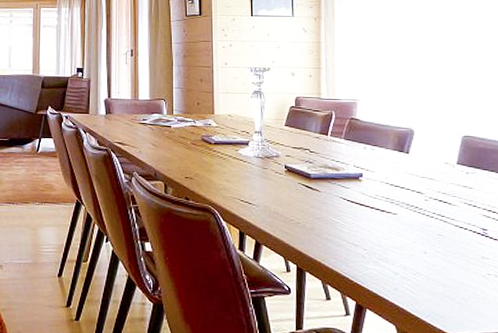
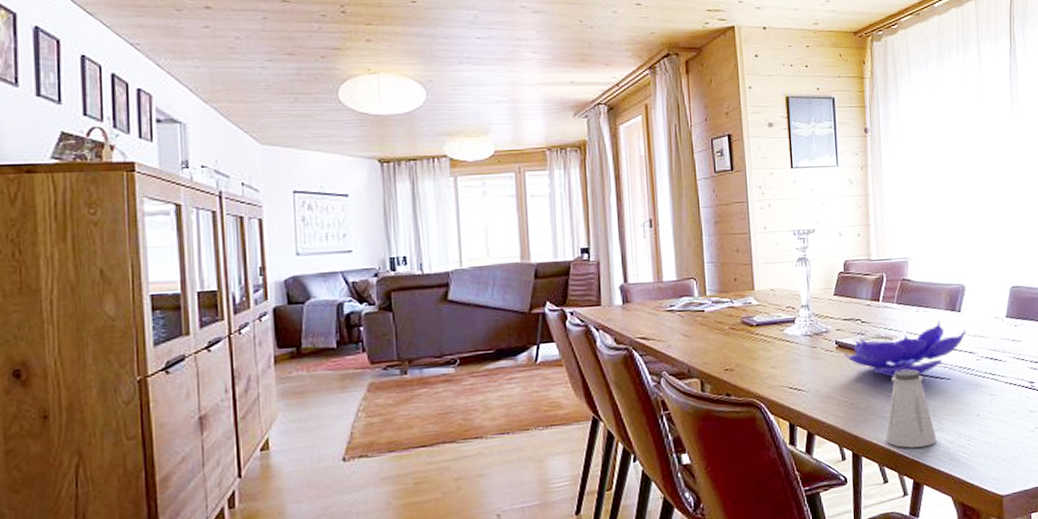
decorative bowl: none [291,159,414,206] -> present [843,321,966,377]
saltshaker: none [329,200,382,274] -> present [885,370,937,448]

